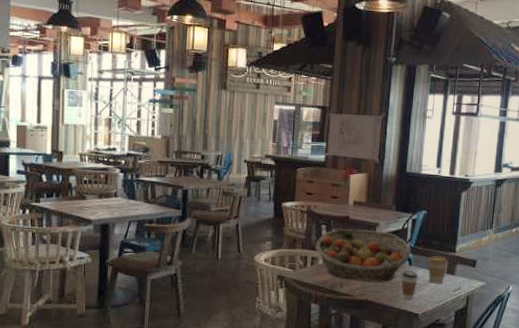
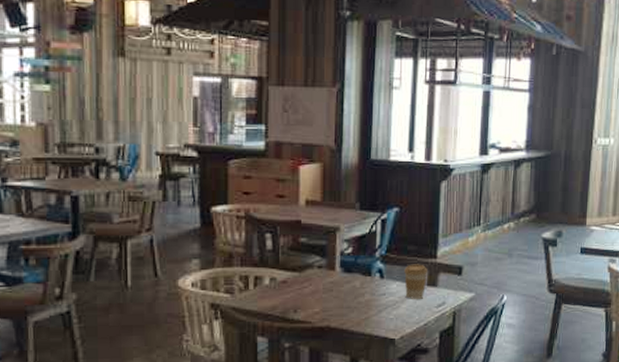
fruit basket: present [315,229,411,283] -> none [259,236,382,304]
coffee cup: present [401,271,418,300] -> none [371,285,392,322]

